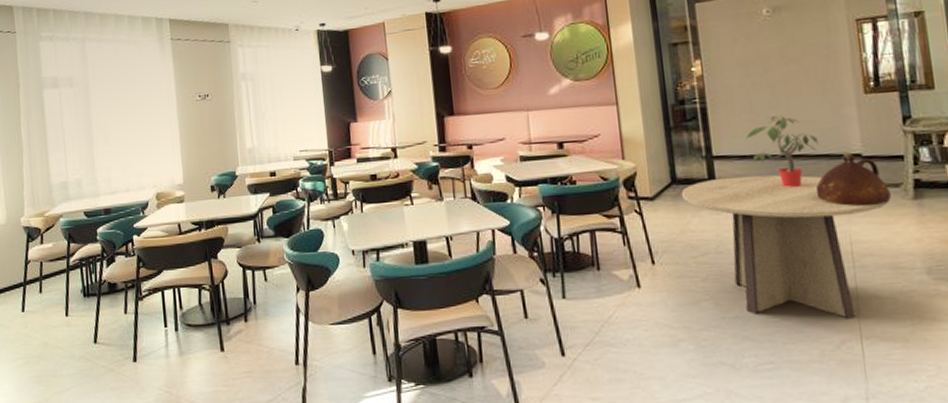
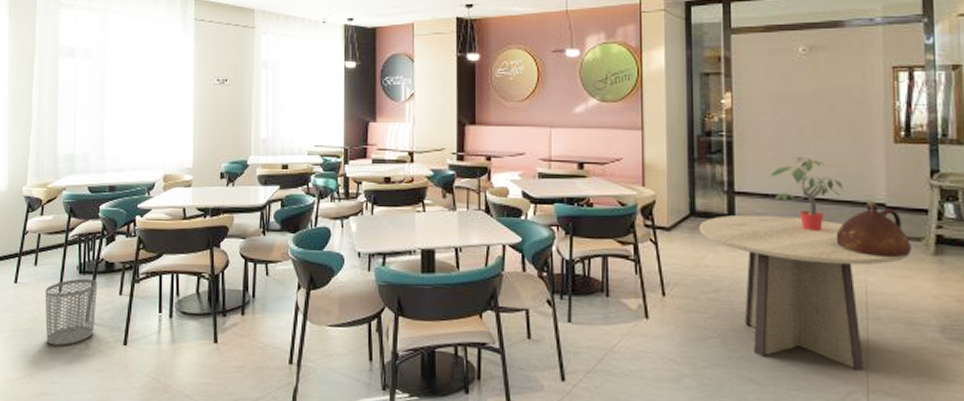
waste bin: none [52,300,104,369] -> present [45,278,98,346]

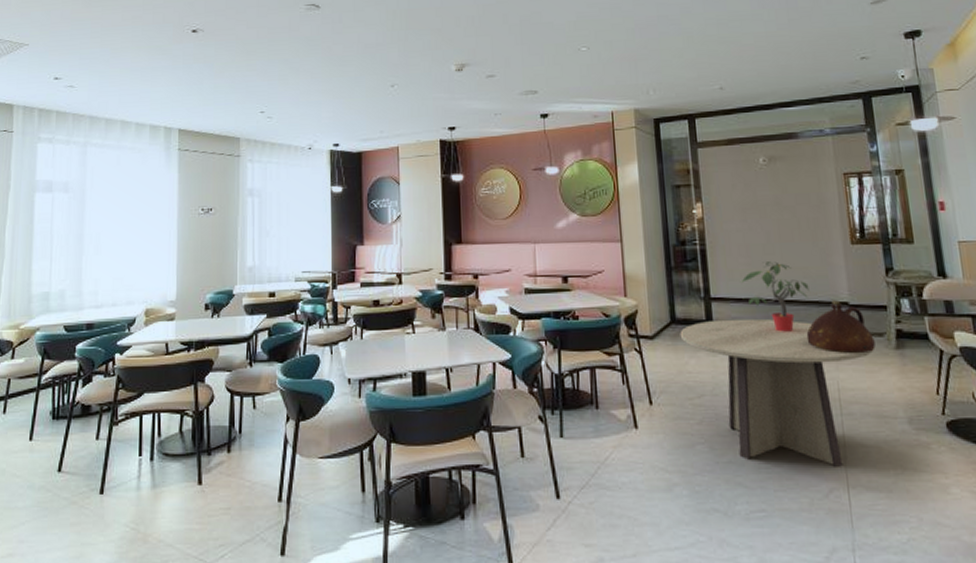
waste bin: present [45,278,98,346] -> none [13,424,73,500]

